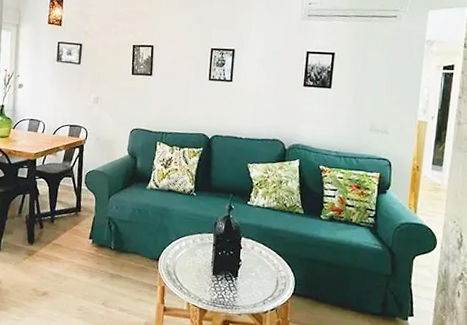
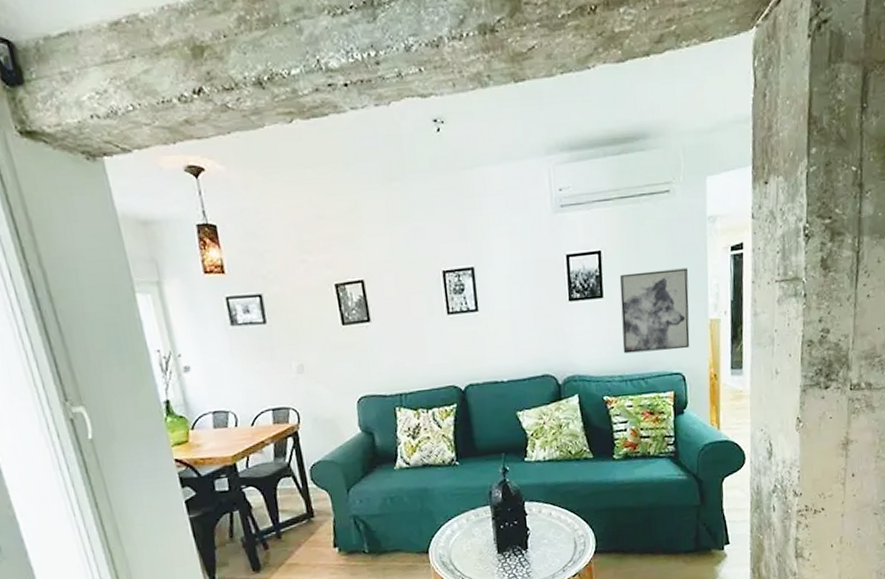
wall art: none [341,73,404,141] -> present [619,268,690,354]

